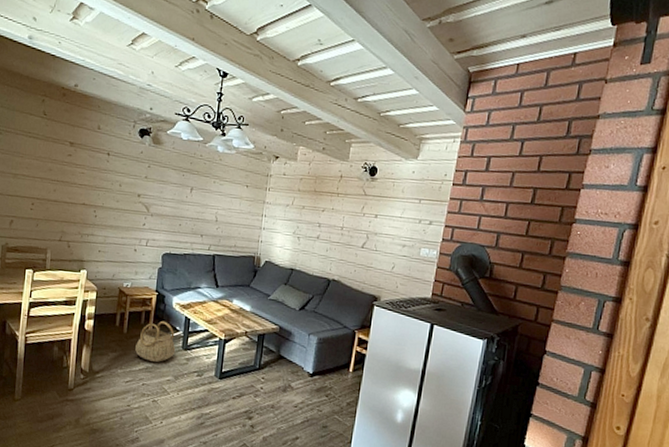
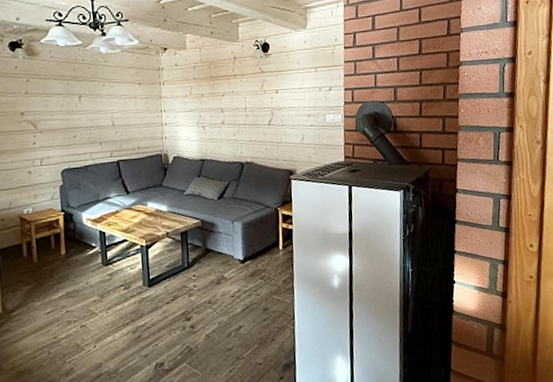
basket: present [135,320,176,363] -> none [50,240,96,286]

